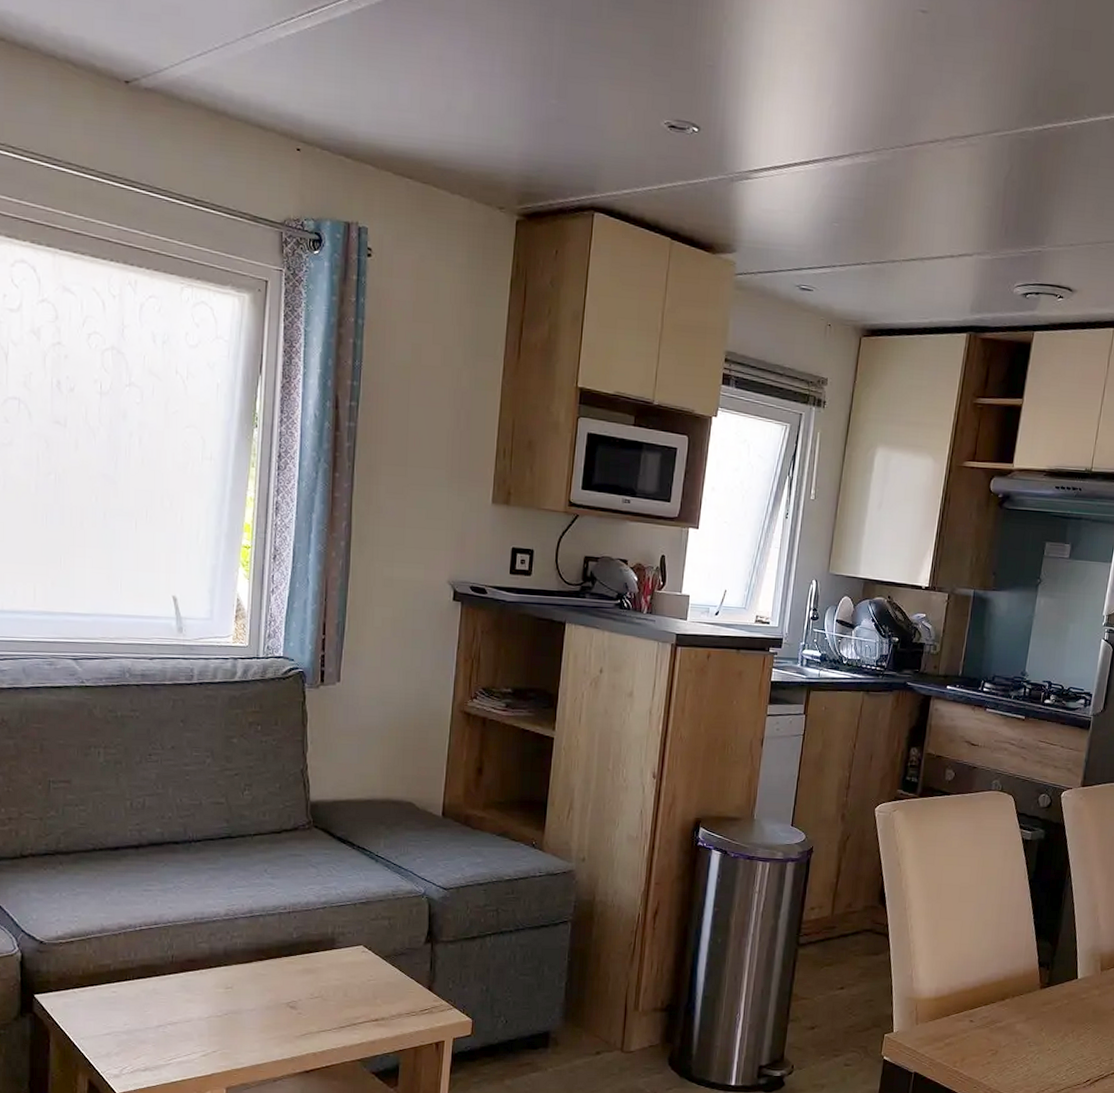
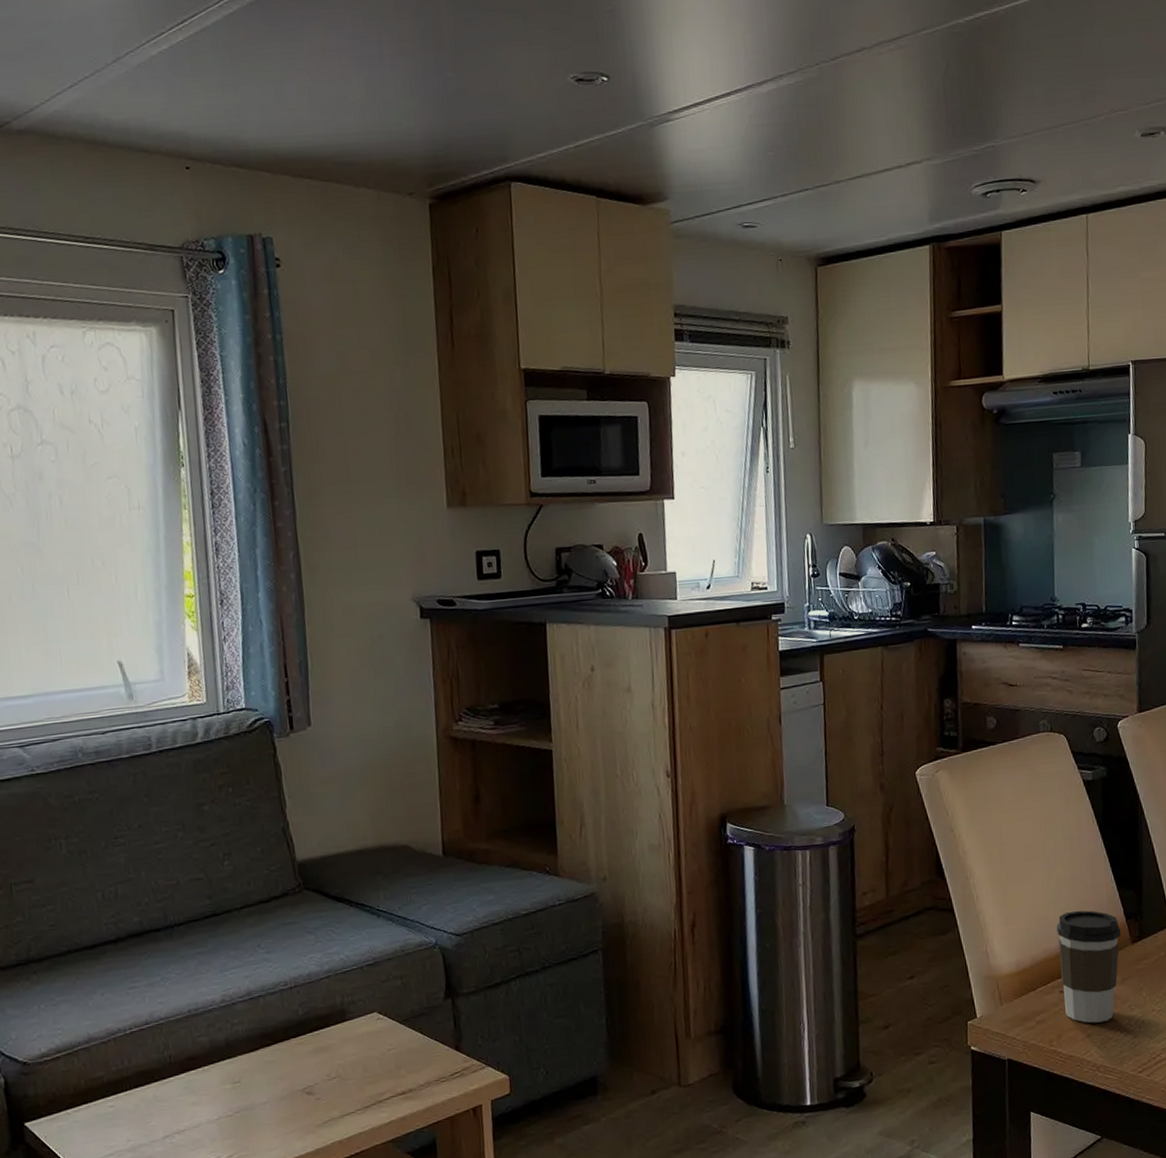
coffee cup: none [972,952,1033,1053] -> present [1056,910,1122,1023]

